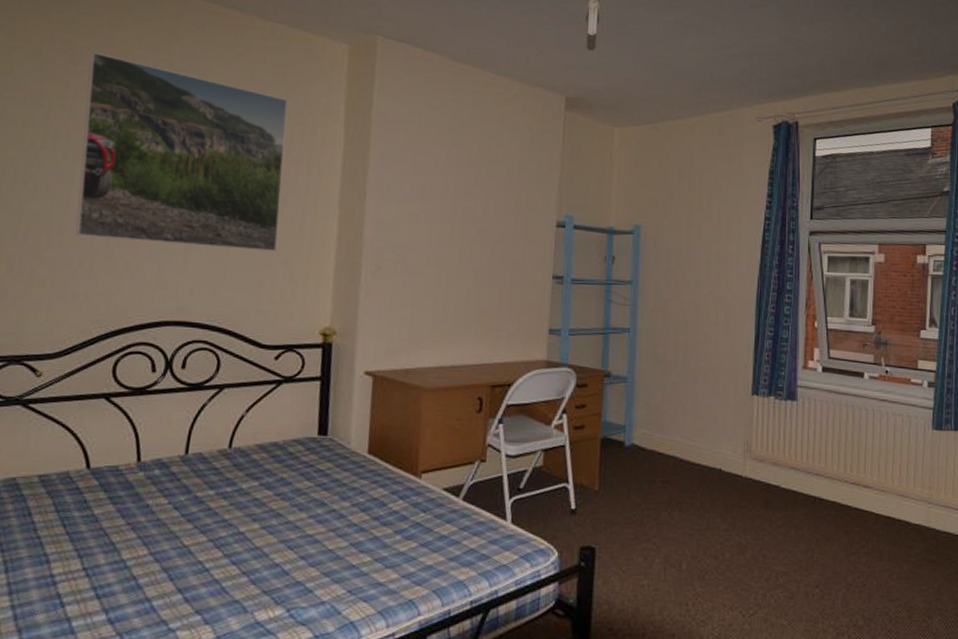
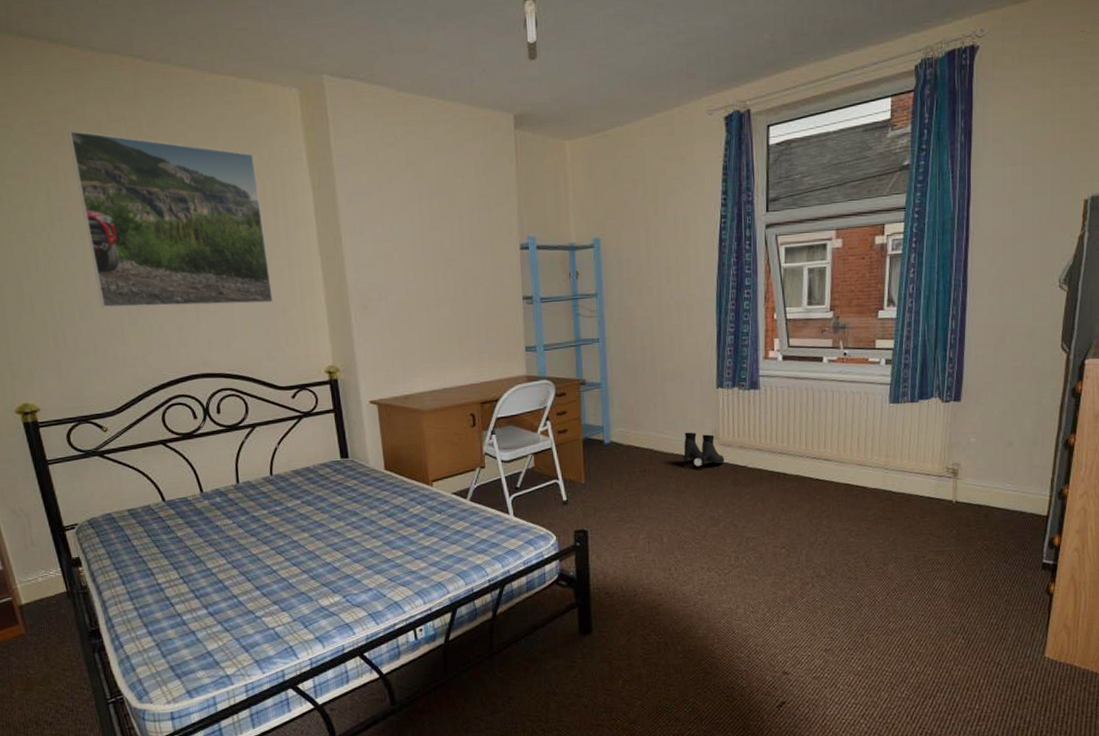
boots: none [711,441,756,482] -> present [683,432,725,467]

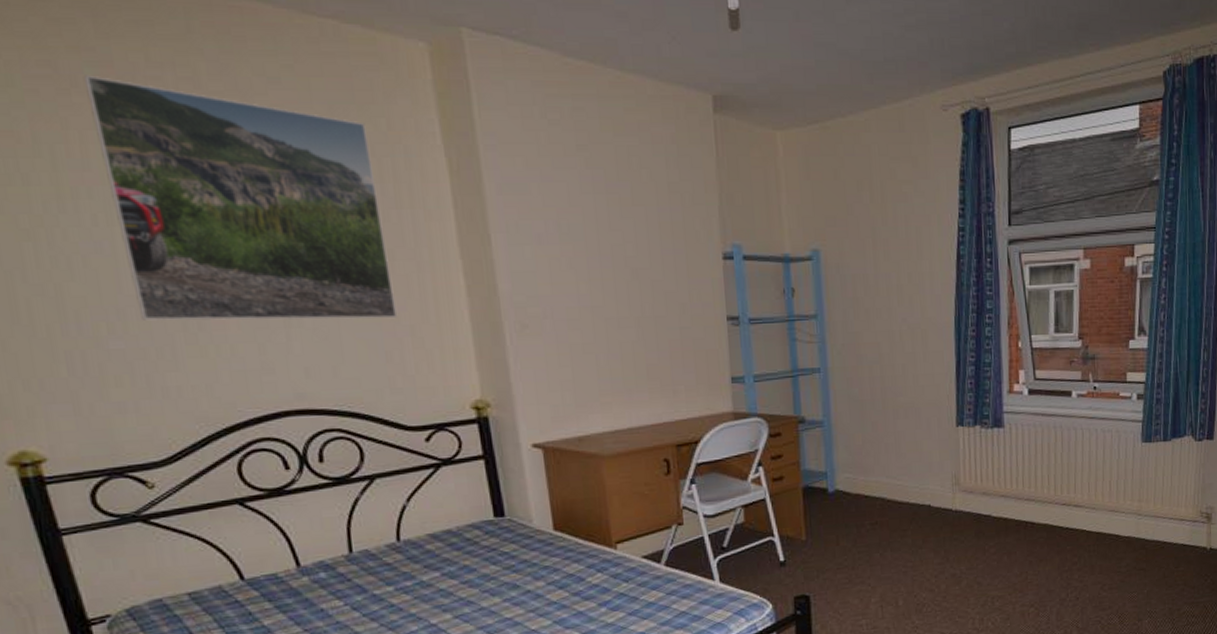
boots: present [683,432,725,467] -> none [920,477,967,517]

